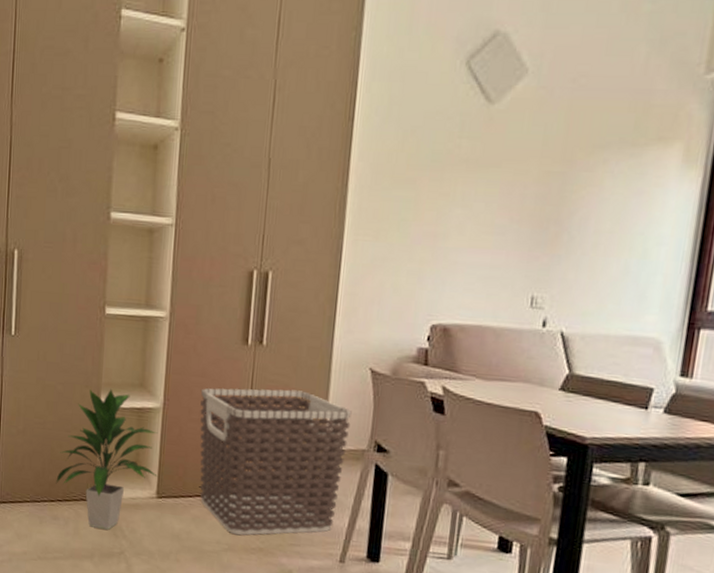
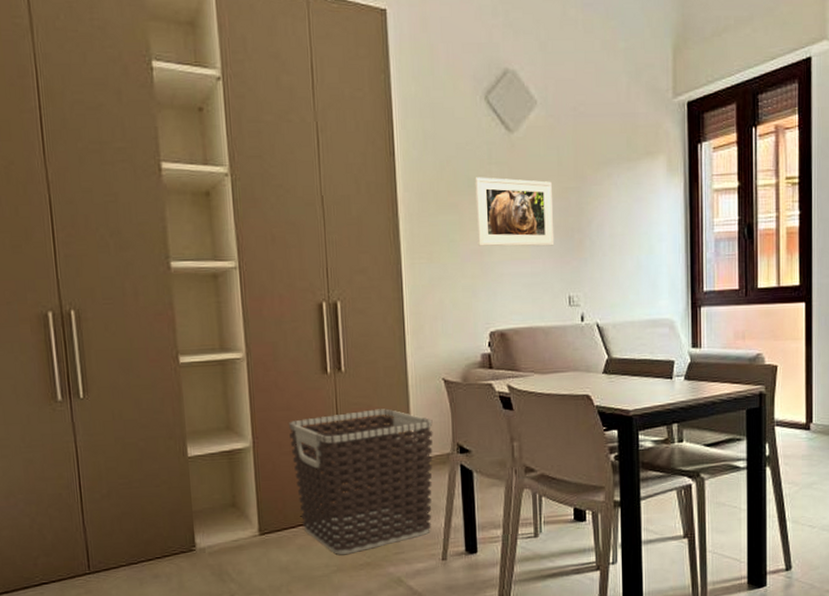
indoor plant: present [56,388,158,531] -> none [151,436,257,578]
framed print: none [432,151,532,237] -> present [475,177,555,247]

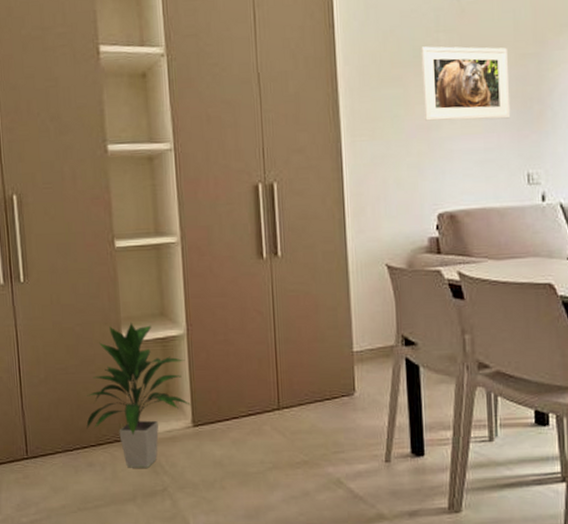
indoor plant: none [151,436,257,578] -> present [86,322,191,469]
clothes hamper: present [289,408,433,555] -> none [223,296,376,452]

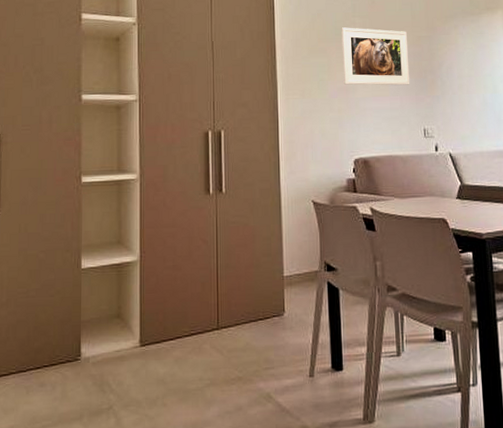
indoor plant: present [86,322,191,469] -> none [41,249,139,388]

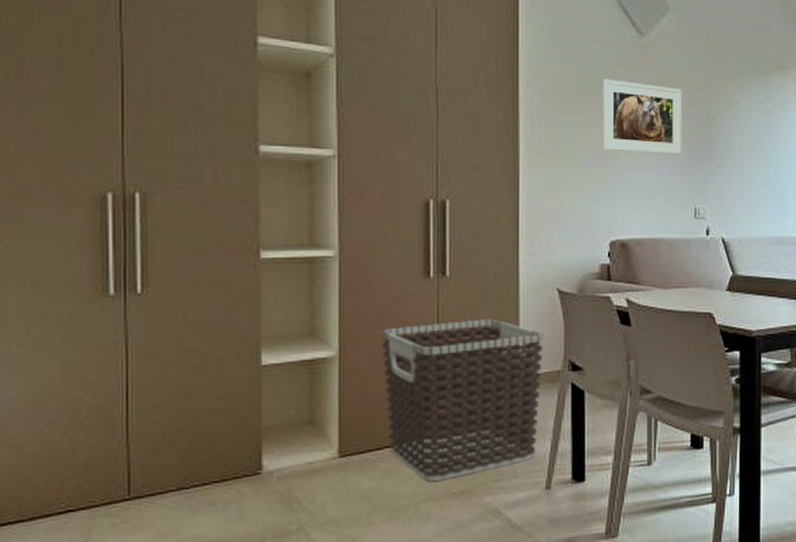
clothes hamper: none [173,227,303,369] -> present [382,319,544,482]

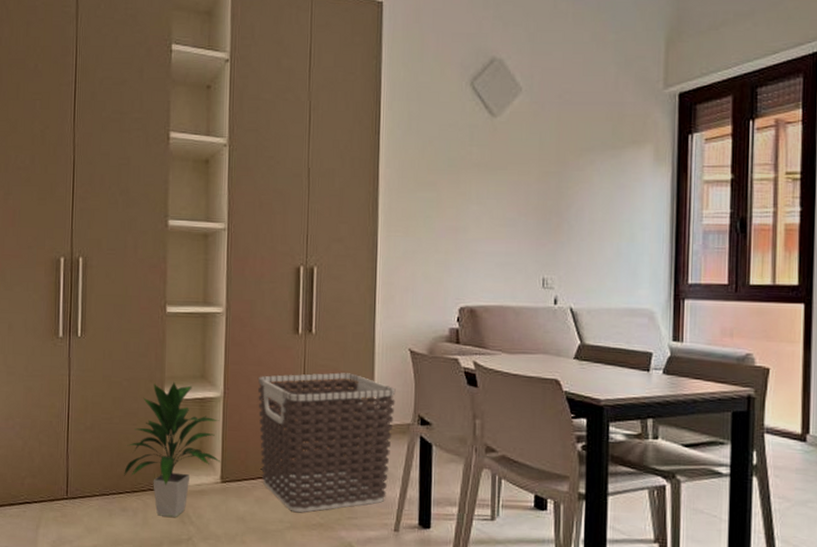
indoor plant: none [209,341,338,506] -> present [124,381,221,518]
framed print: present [601,79,683,155] -> none [453,158,532,228]

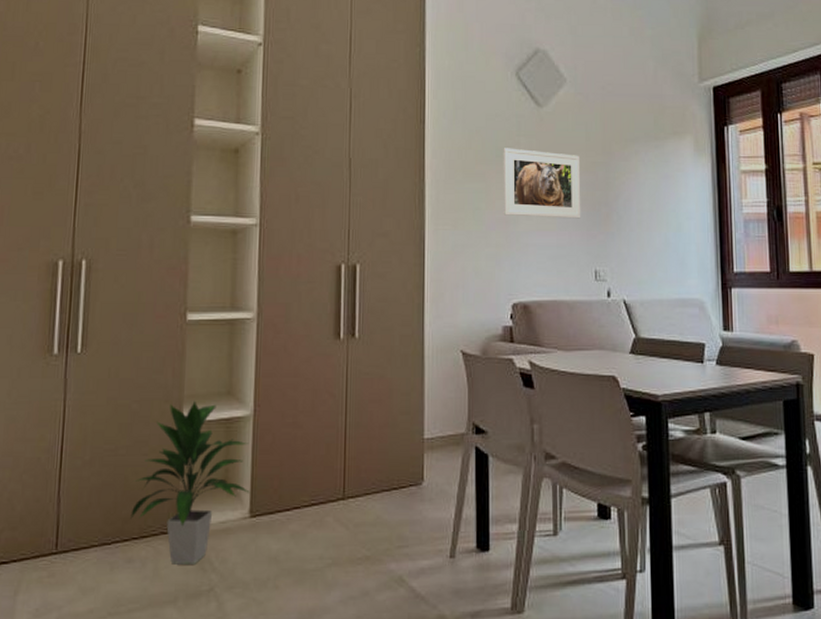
clothes hamper: present [258,372,396,513] -> none [294,380,448,546]
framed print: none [453,158,532,228] -> present [503,148,581,219]

